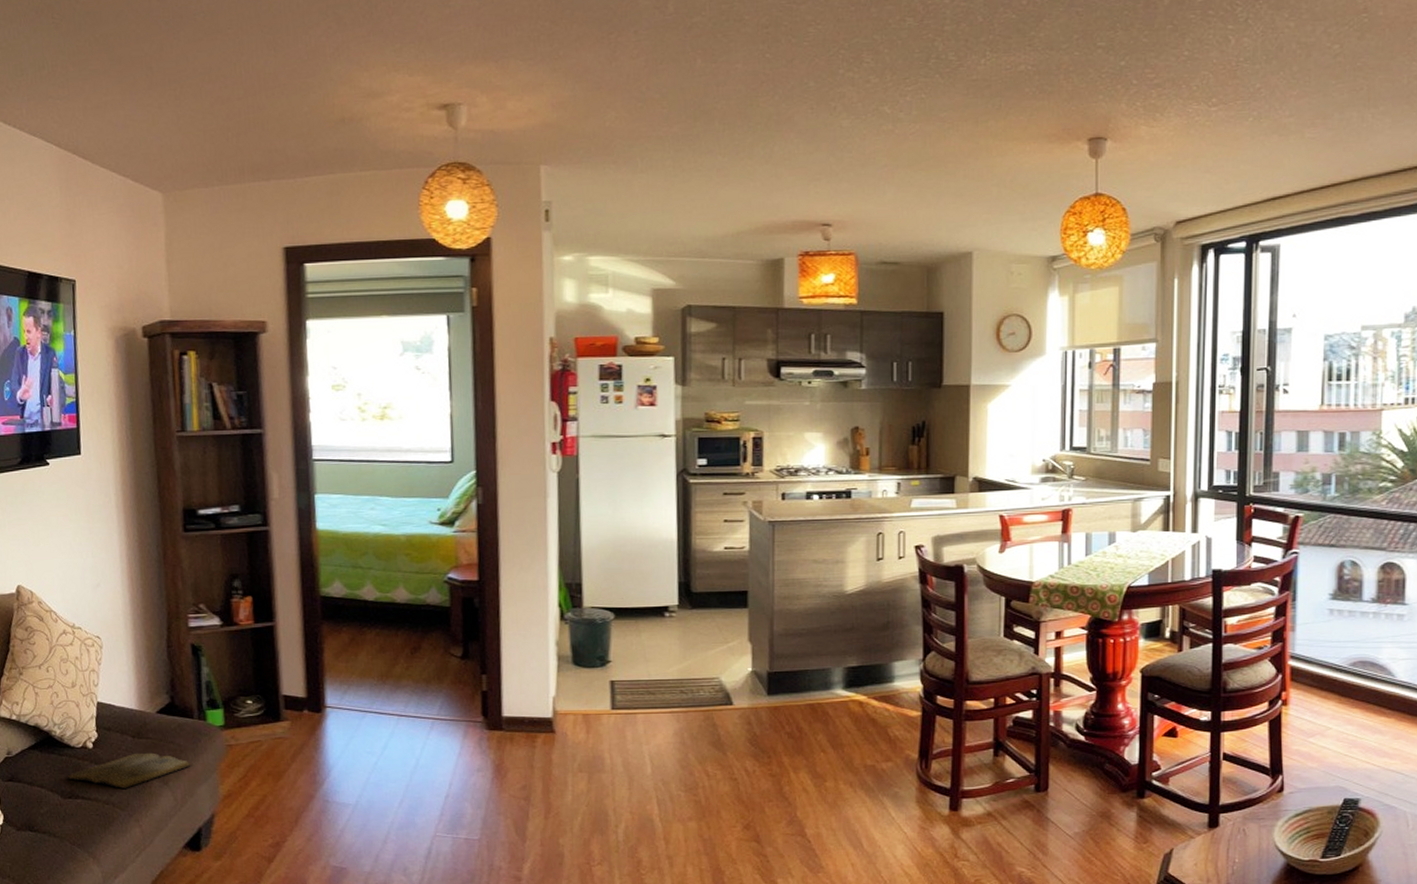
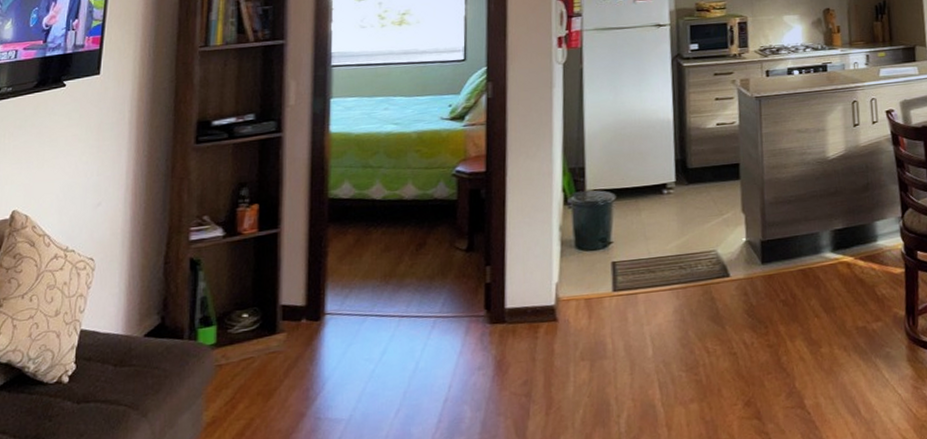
book: present [67,752,191,790] -> none [34,381,175,427]

